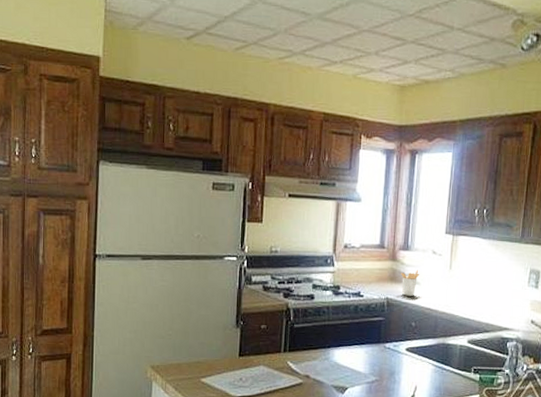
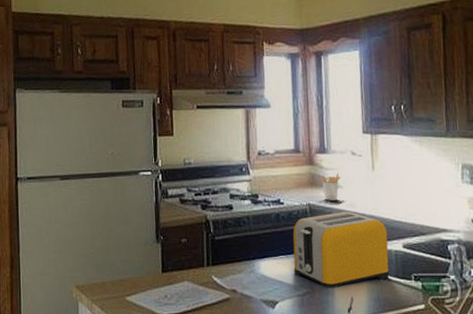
toaster: none [365,307,456,377] -> present [293,212,390,288]

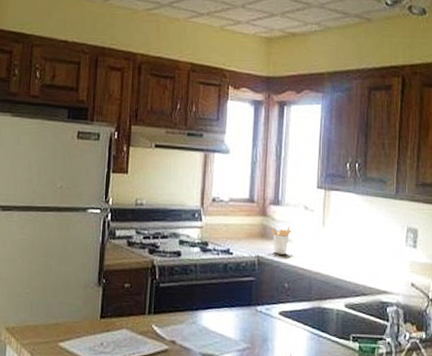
toaster: present [293,212,390,288] -> none [236,266,331,345]

